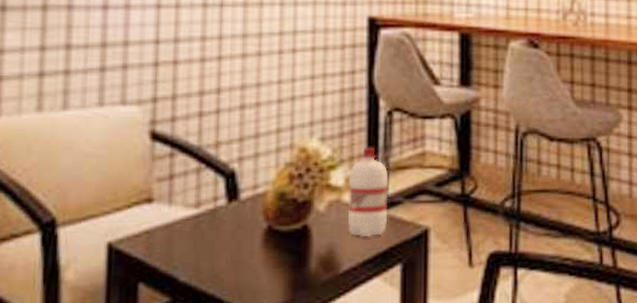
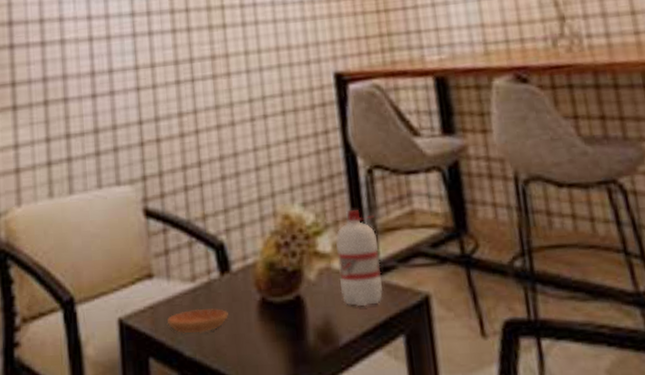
saucer: none [164,234,231,259] -> present [167,308,228,333]

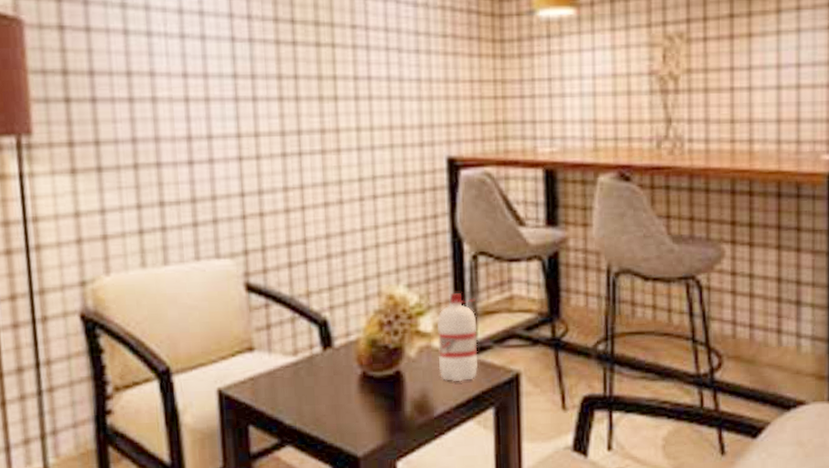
saucer: present [167,308,228,333] -> none [268,381,329,404]

